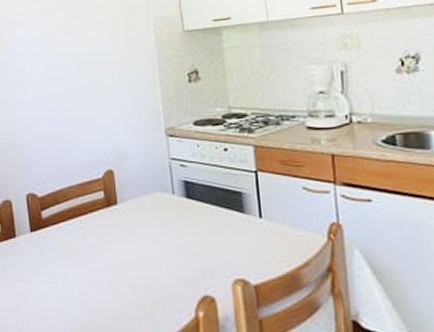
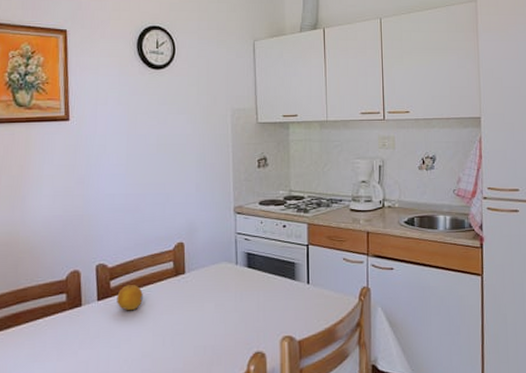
fruit: none [49,216,76,244] -> present [117,285,143,311]

